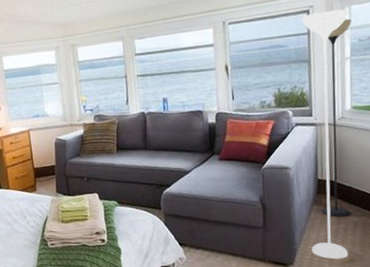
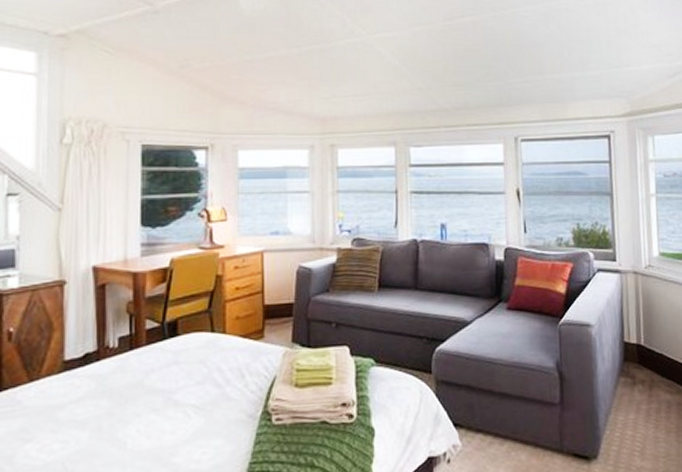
floor lamp: present [302,9,351,260] -> none [603,139,664,452]

